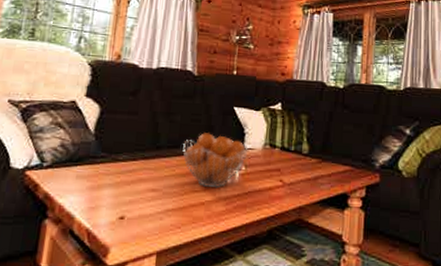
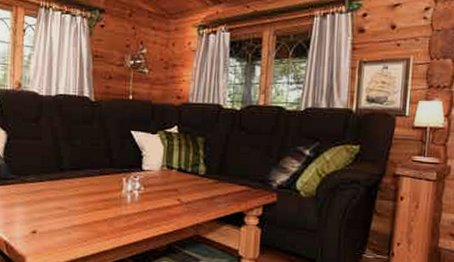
fruit basket: present [182,133,248,188] -> none [85,156,147,207]

